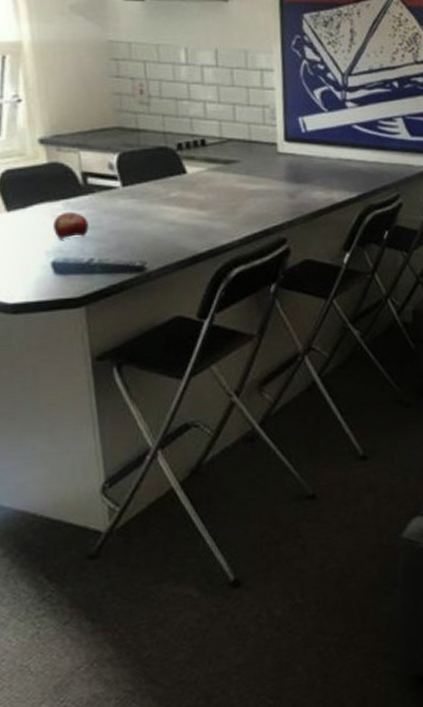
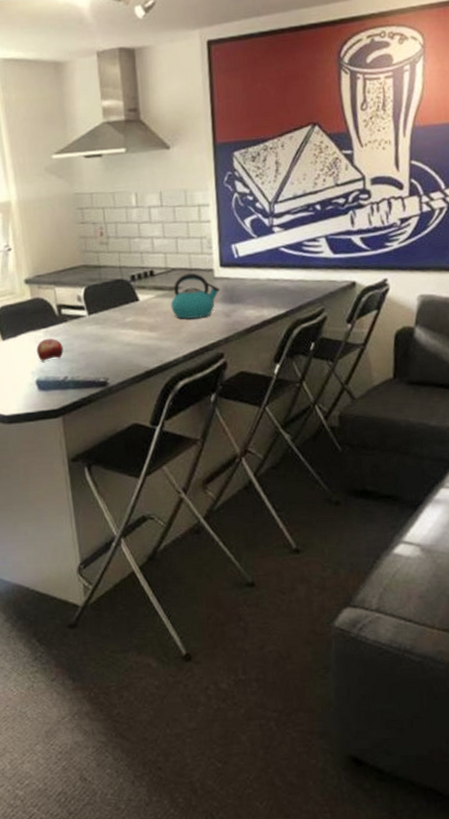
kettle: none [225,145,284,197] -> present [171,272,220,319]

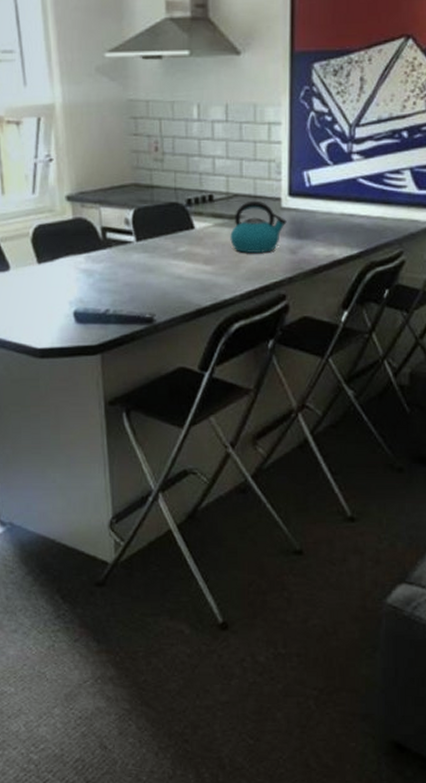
fruit: present [37,338,64,362] -> none [76,264,106,291]

